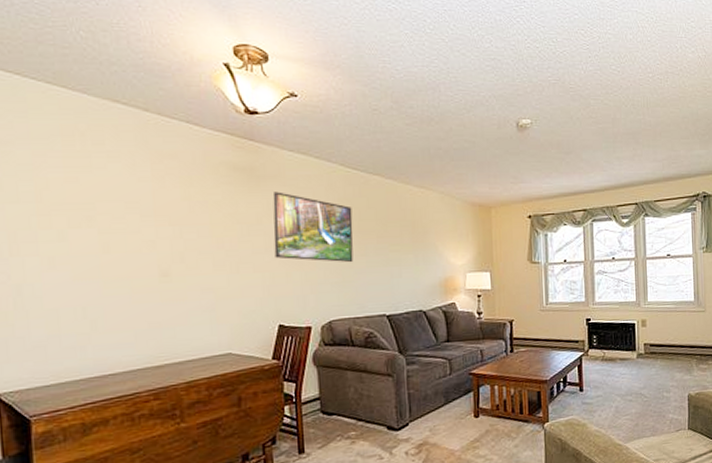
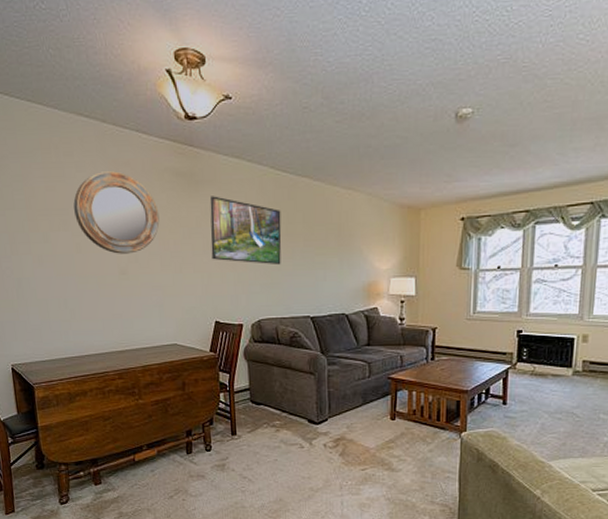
home mirror: none [102,163,213,254] -> present [73,171,160,254]

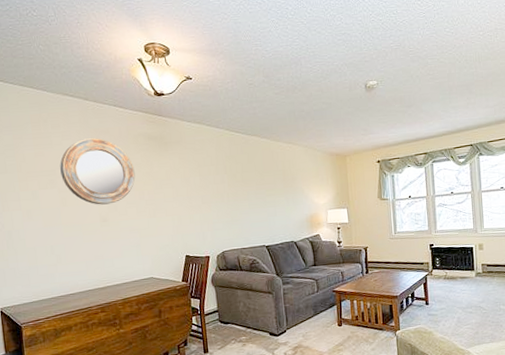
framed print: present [209,196,282,265] -> none [177,153,239,206]

